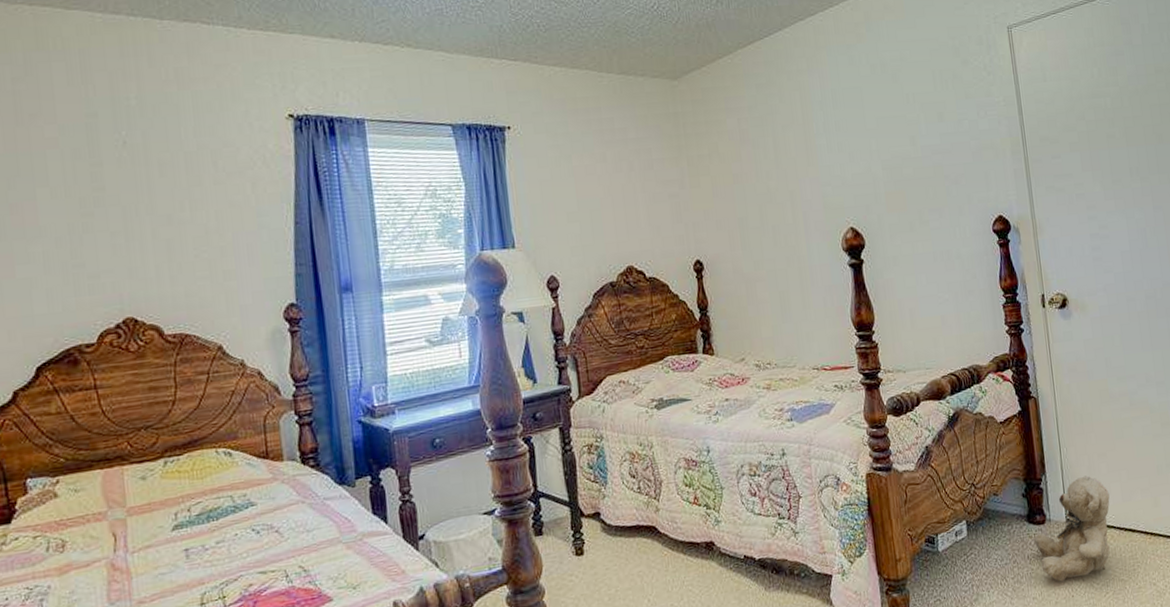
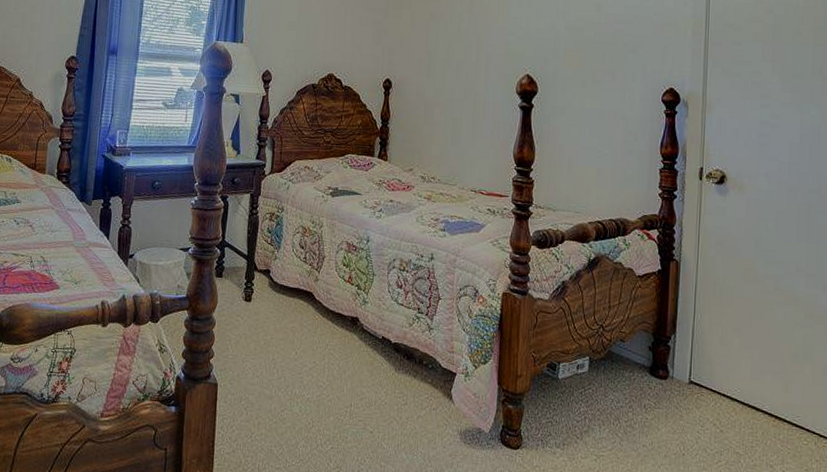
teddy bear: present [1033,475,1110,582] -> none [652,345,738,440]

